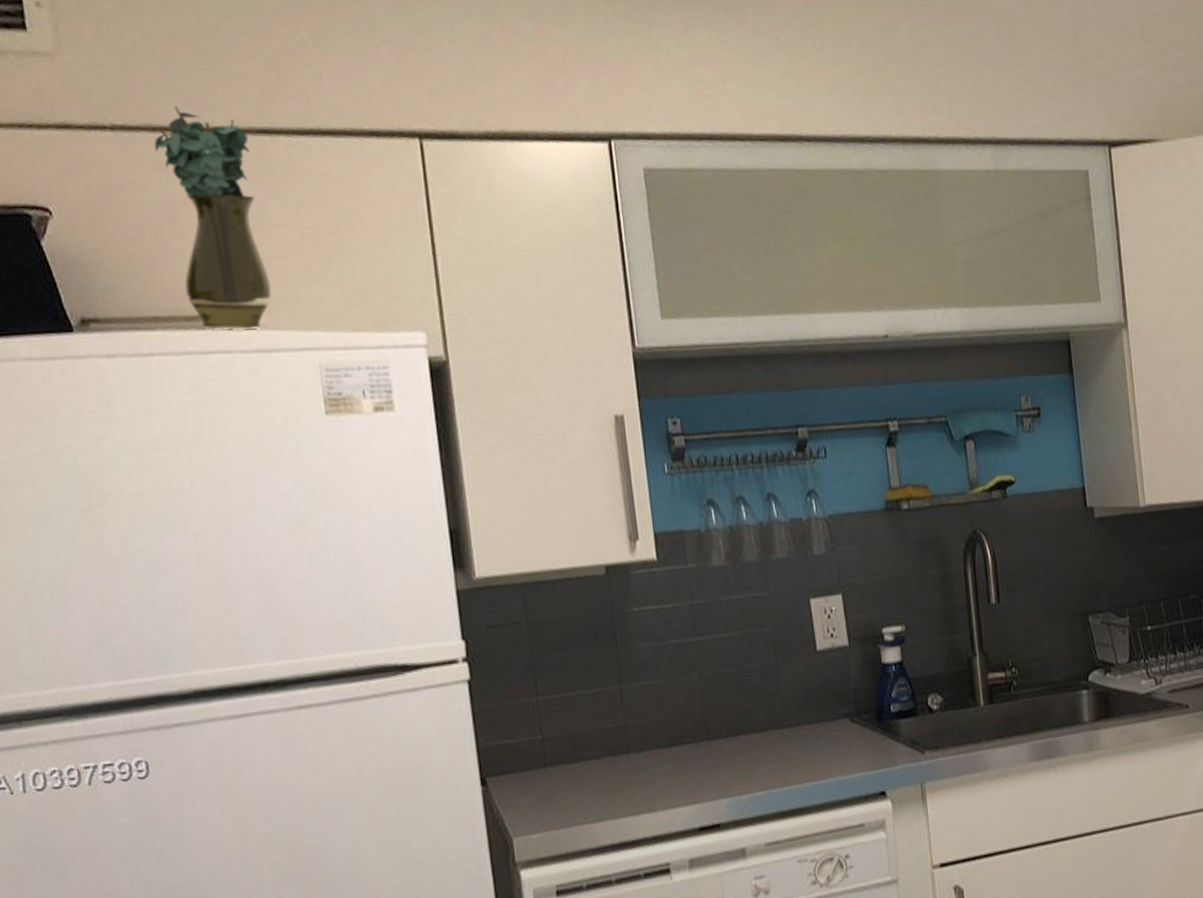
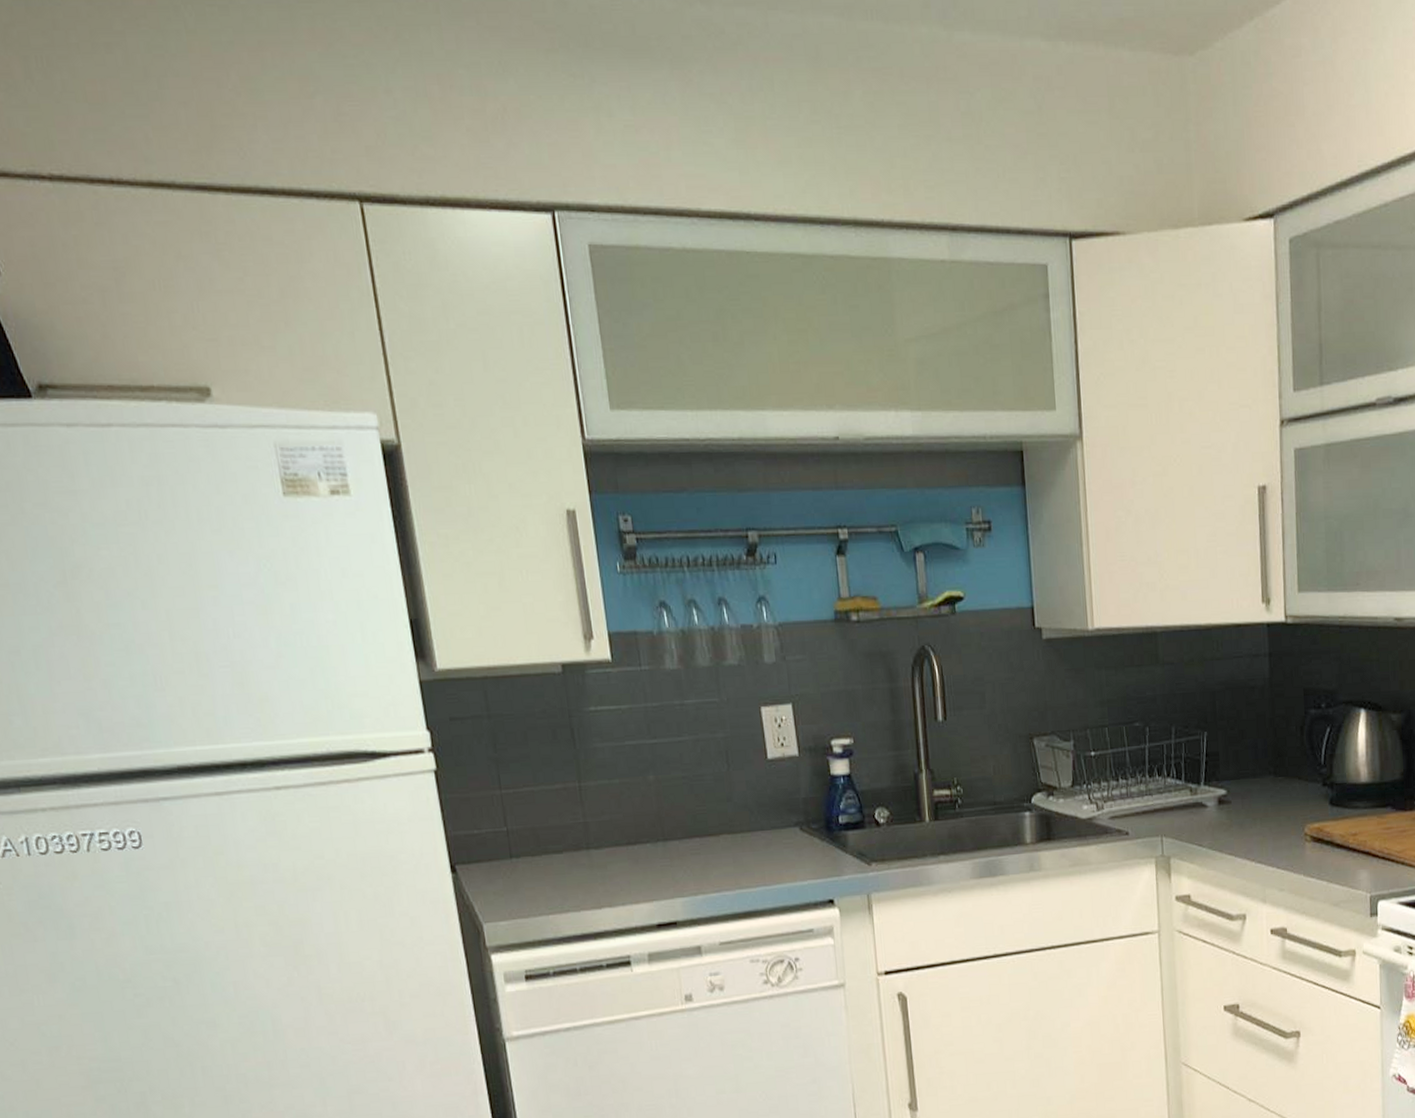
vase: present [154,106,272,329] -> none [93,156,223,402]

